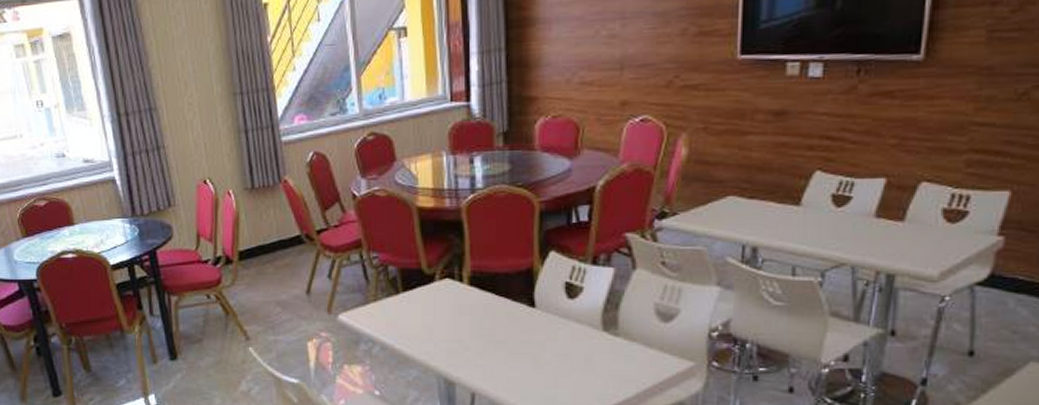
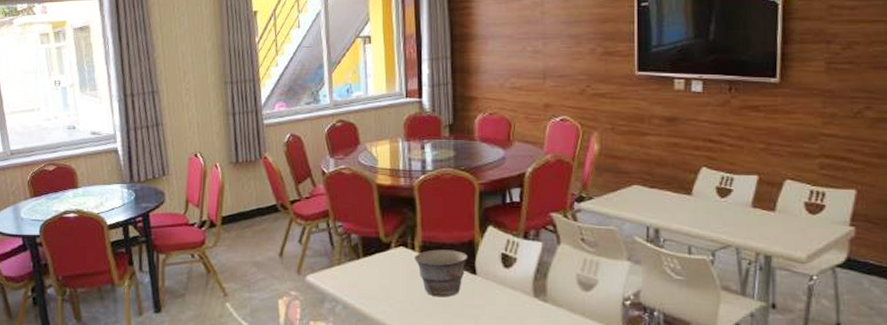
bowl: none [463,280,525,334] -> present [414,249,468,298]

